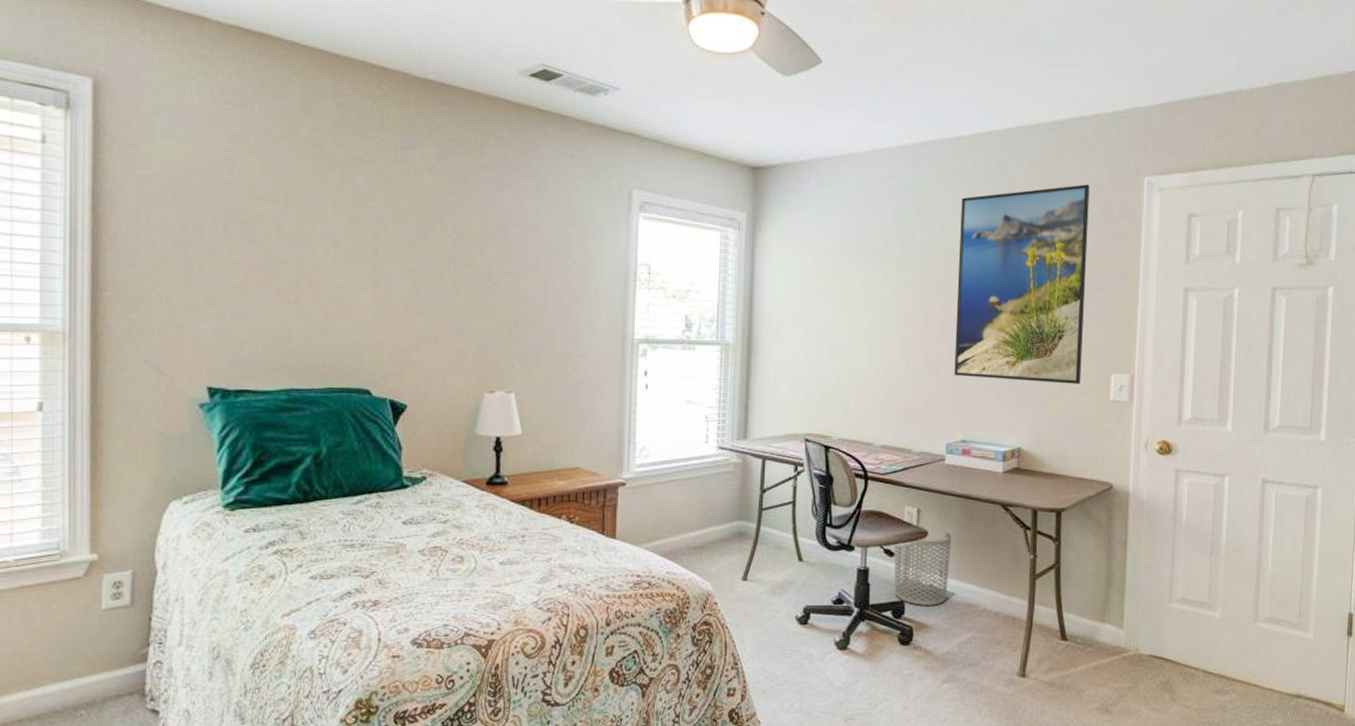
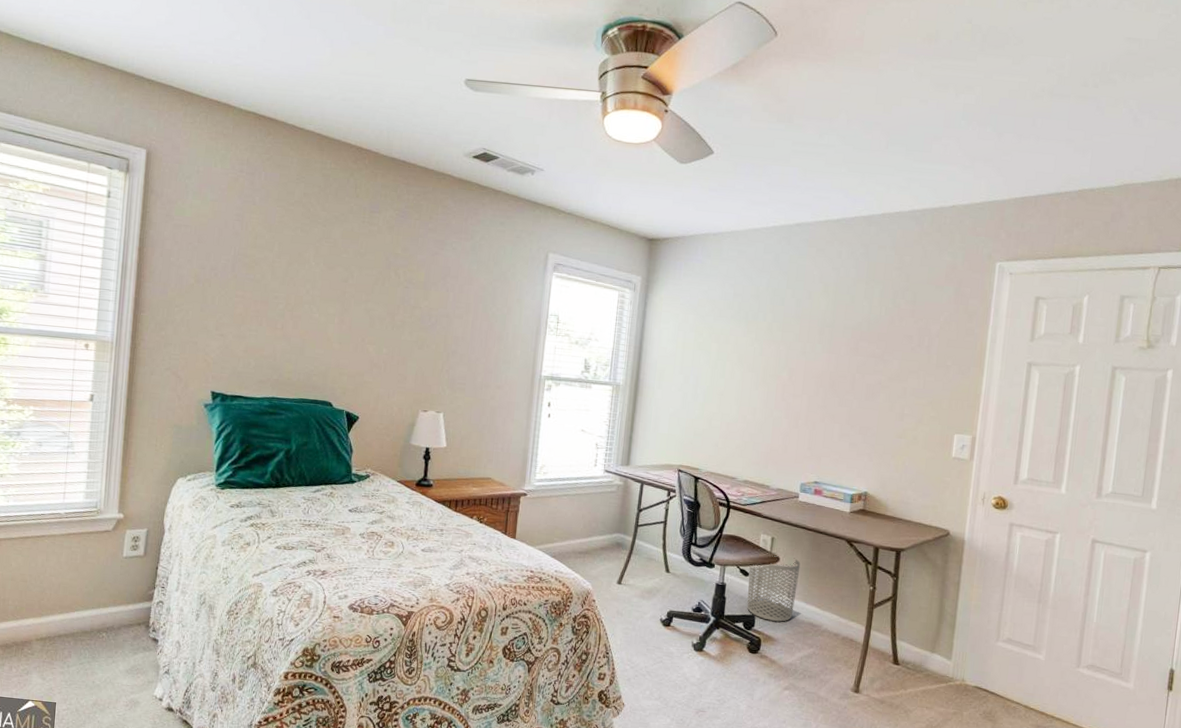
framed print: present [954,184,1090,384] -> none [812,266,945,441]

